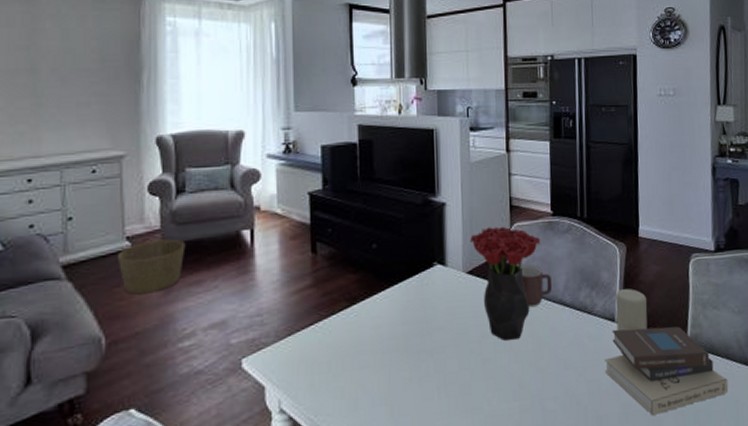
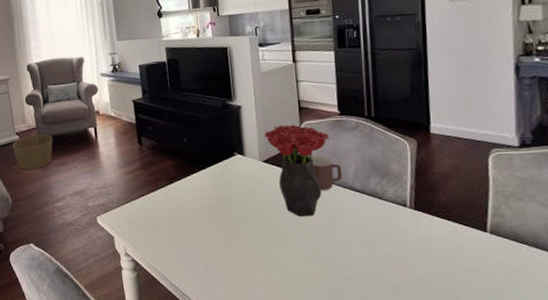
books: present [605,326,729,415] -> none [397,213,538,290]
candle: present [615,289,648,332] -> none [407,179,442,216]

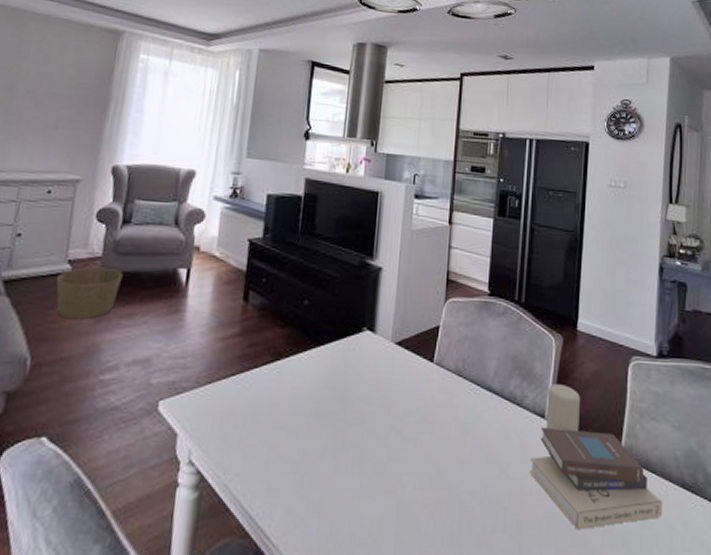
bouquet: present [264,124,330,216] -> none [403,299,475,422]
mug: present [311,155,342,192] -> none [451,342,482,390]
books: none [397,213,538,290] -> present [530,426,663,529]
candle: none [407,179,442,216] -> present [546,384,581,432]

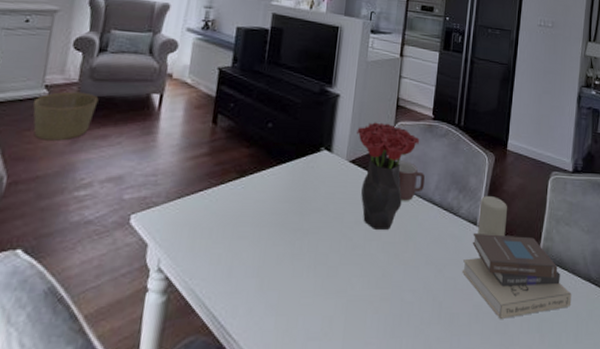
bouquet: none [403,299,475,422] -> present [357,122,420,230]
mug: none [451,342,482,390] -> present [398,160,425,202]

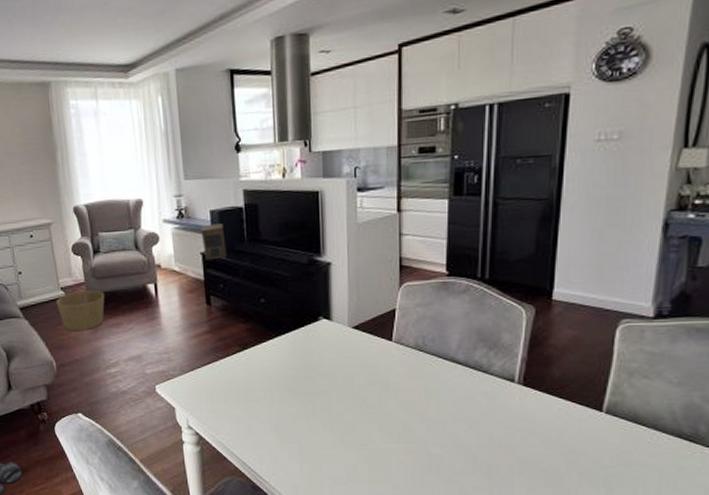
speaker: none [221,40,247,77] -> present [201,223,227,260]
bouquet: present [357,122,420,230] -> none [356,285,433,390]
mug: present [398,160,425,202] -> none [410,322,443,363]
books: present [462,232,572,319] -> none [500,389,653,472]
candle: present [478,196,508,237] -> none [516,351,557,393]

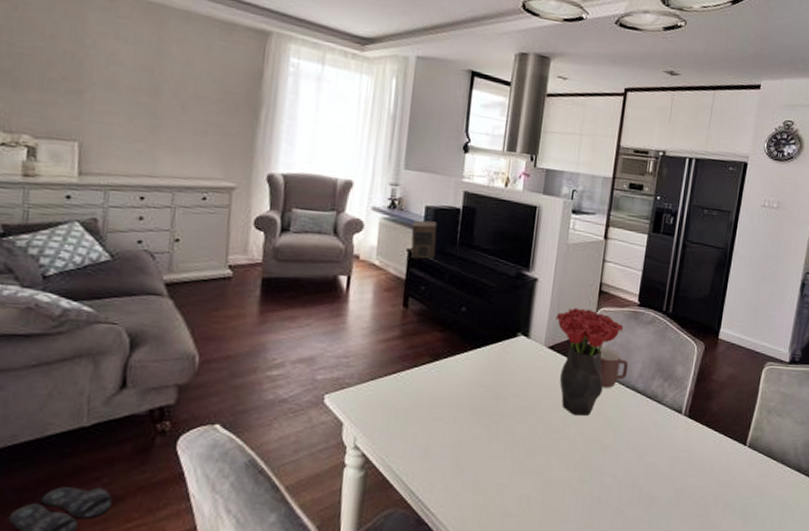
basket: present [56,290,105,332] -> none [218,272,285,322]
bouquet: none [356,285,433,390] -> present [556,308,624,416]
mug: none [410,322,443,363] -> present [599,347,628,389]

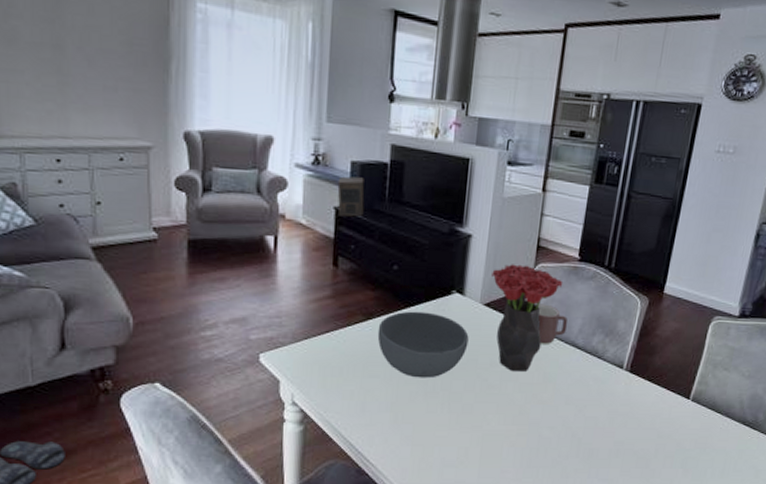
bowl: none [443,353,533,422] -> present [377,311,469,378]

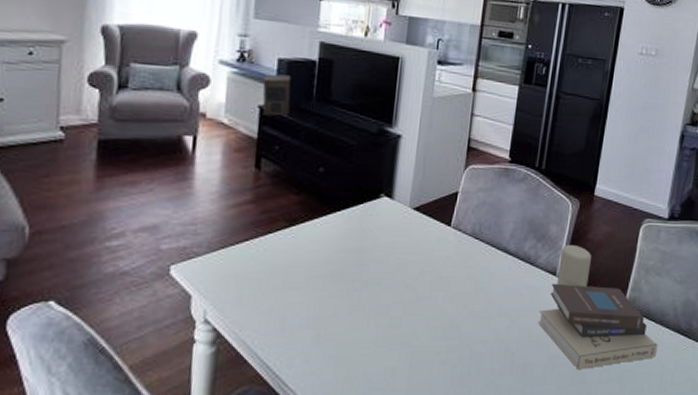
bowl: present [377,311,469,378] -> none [300,216,398,290]
bouquet: present [492,264,563,371] -> none [421,166,494,280]
mug: present [538,304,568,345] -> none [468,207,499,252]
books: none [604,375,723,455] -> present [538,283,658,369]
candle: none [623,340,660,380] -> present [557,245,592,288]

